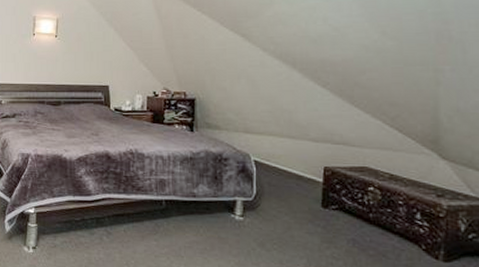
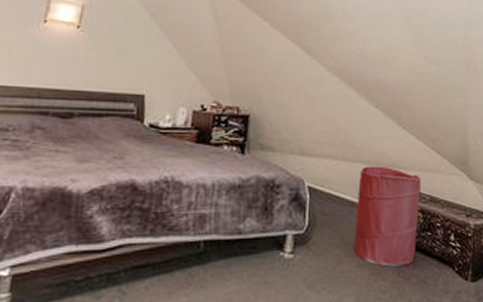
laundry hamper: none [302,143,379,238] -> present [353,166,421,267]

